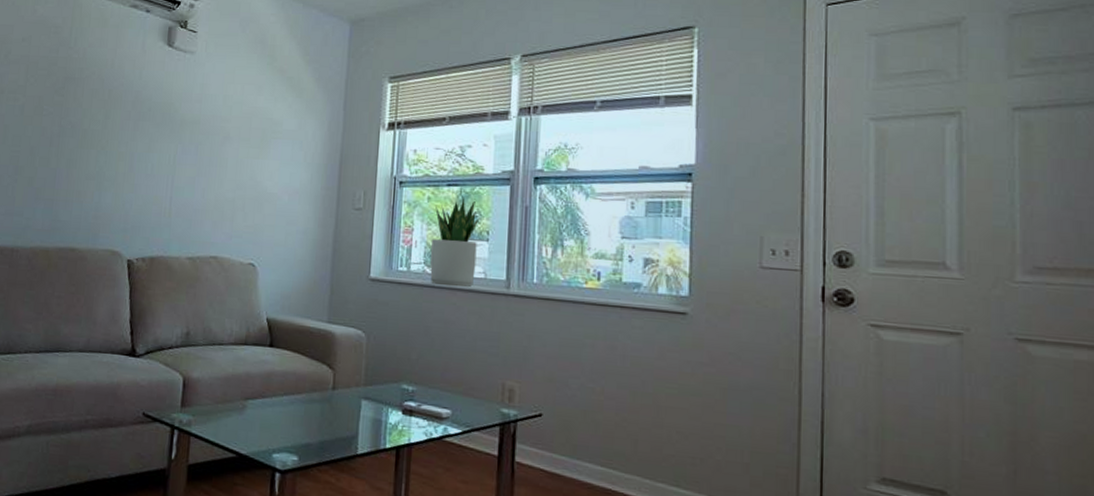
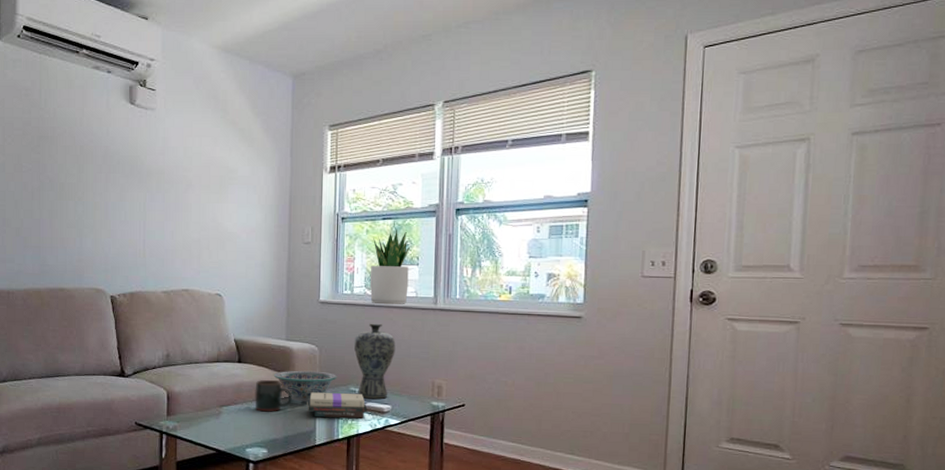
mug: none [286,369,333,410] -> present [254,379,293,412]
decorative bowl: none [310,360,387,400] -> present [273,370,337,402]
books: none [348,388,423,424] -> present [307,392,368,418]
vase: none [407,307,459,402] -> present [353,323,396,400]

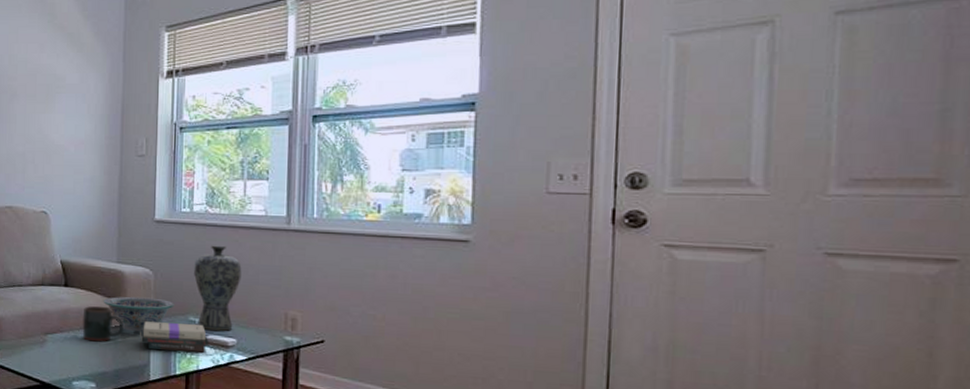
planter: present [370,228,411,305] -> none [212,138,260,225]

